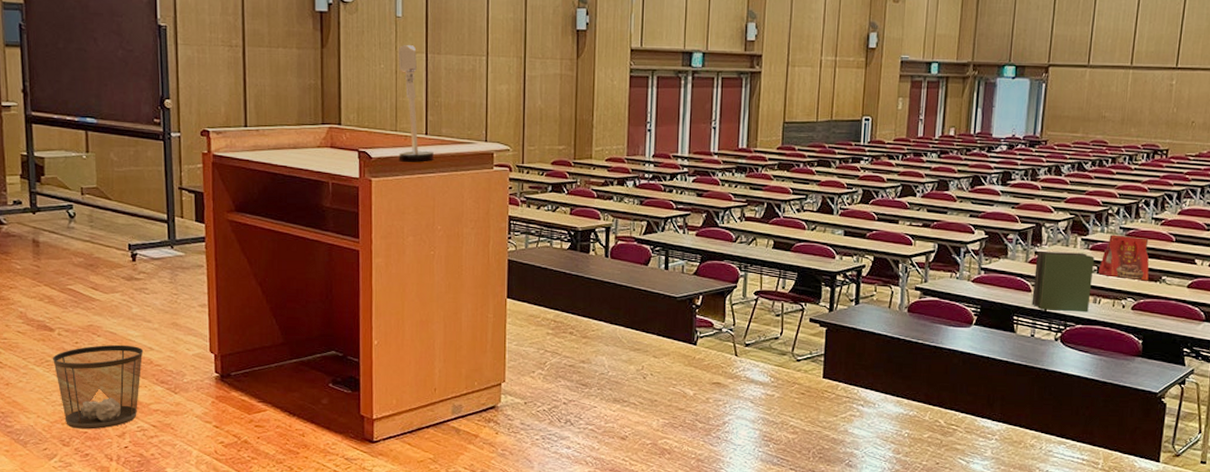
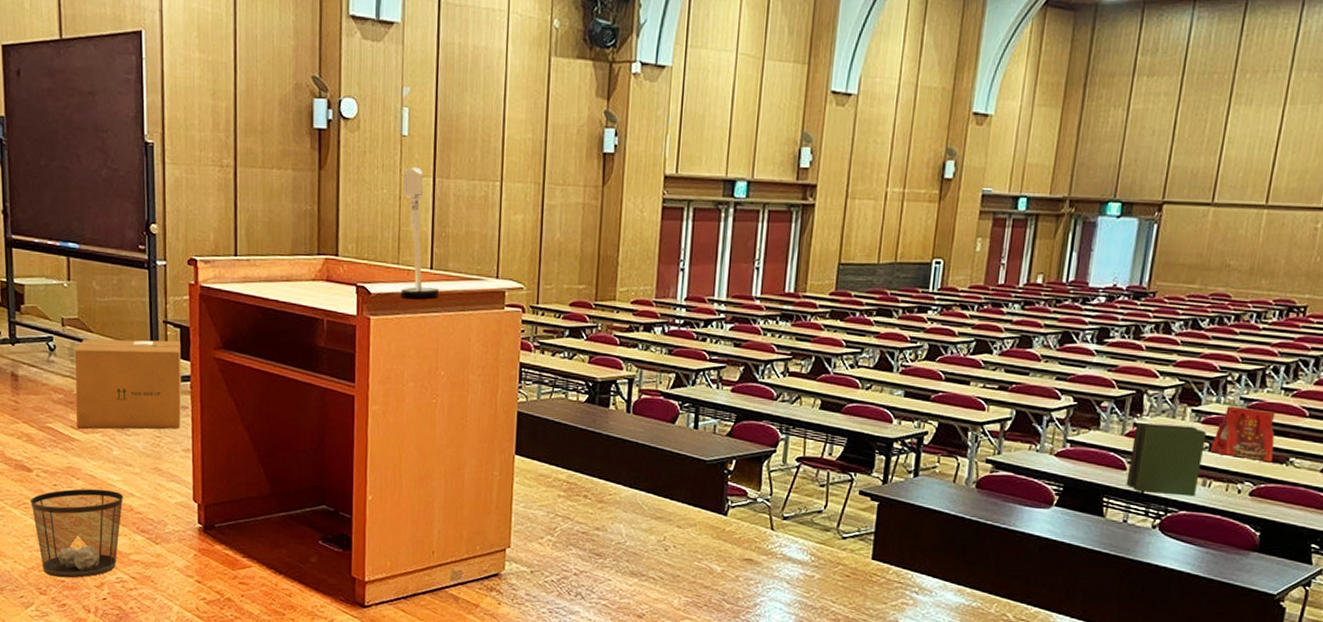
box: none [94,205,198,290] -> present [74,339,182,429]

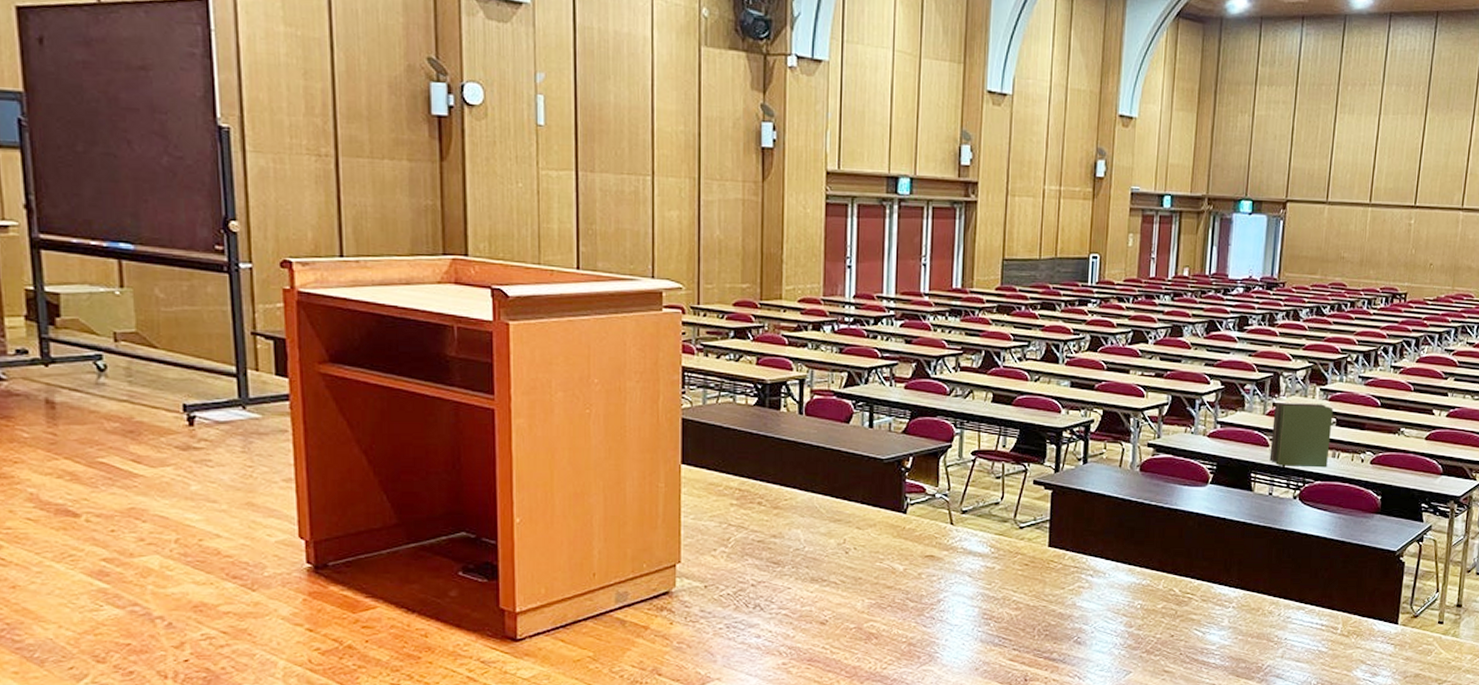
waste bin: present [30,488,124,579] -> none [77,532,208,641]
box: present [74,339,182,429] -> none [133,355,280,463]
microphone: present [400,166,440,300] -> none [539,159,589,302]
shopping bag: present [1210,406,1276,463] -> none [1337,384,1388,433]

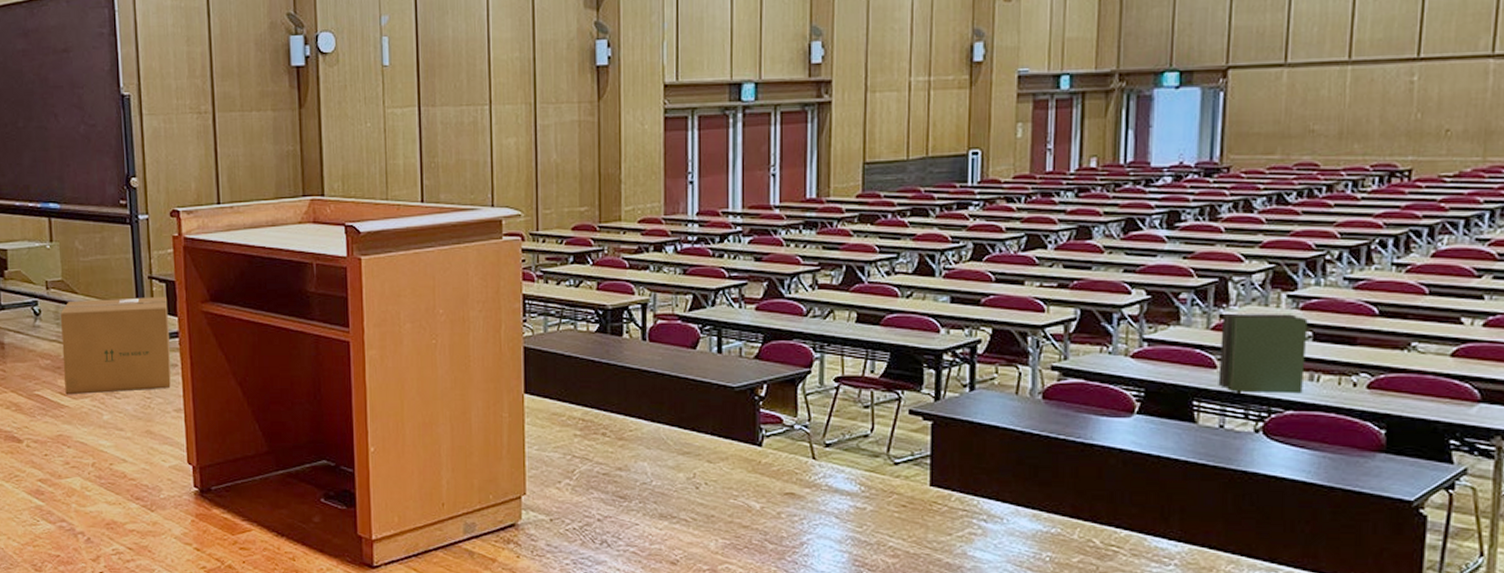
box: none [133,355,280,463] -> present [60,297,171,395]

